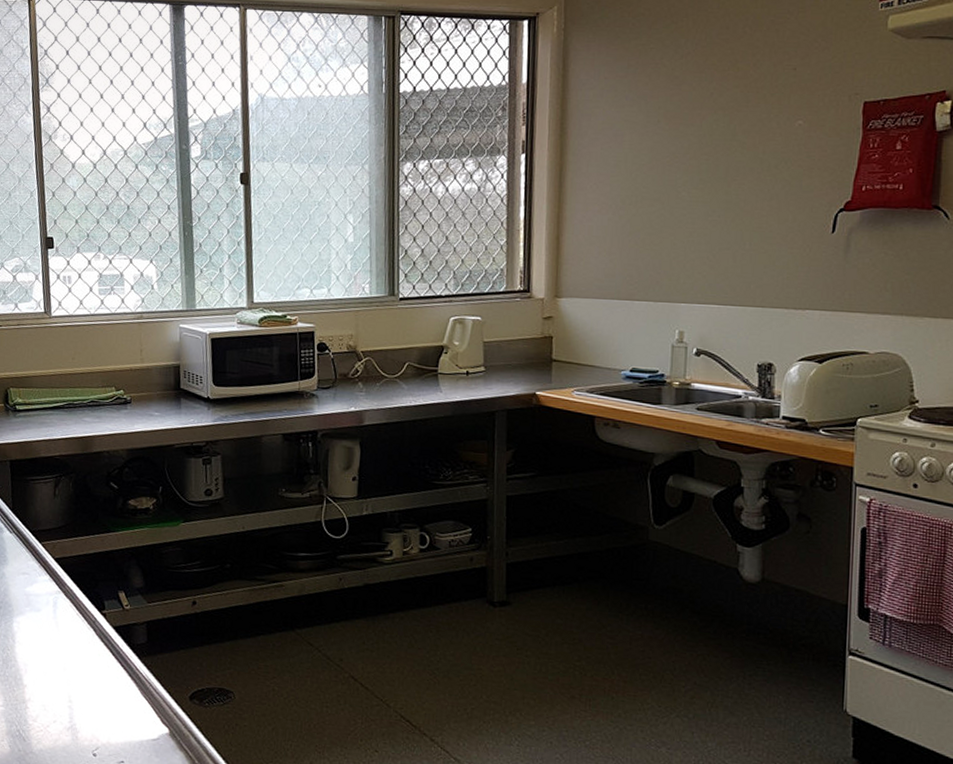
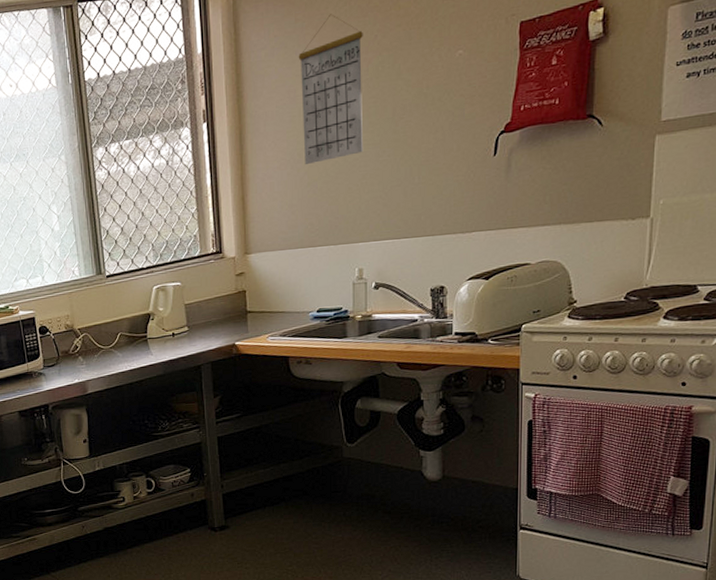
calendar: none [628,65,699,213] -> present [298,14,364,165]

